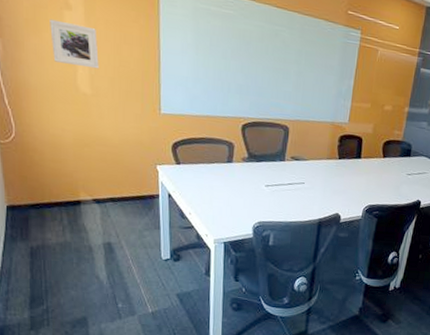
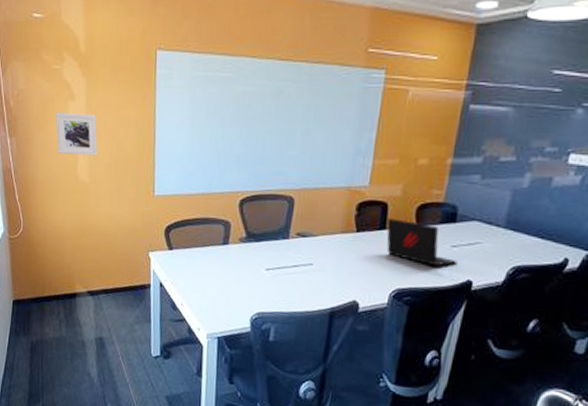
laptop: none [361,150,411,189] -> present [386,218,458,267]

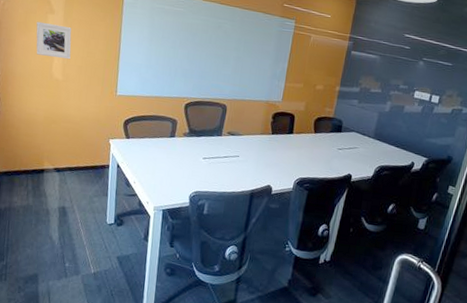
laptop: present [386,218,458,267] -> none [293,126,342,163]

